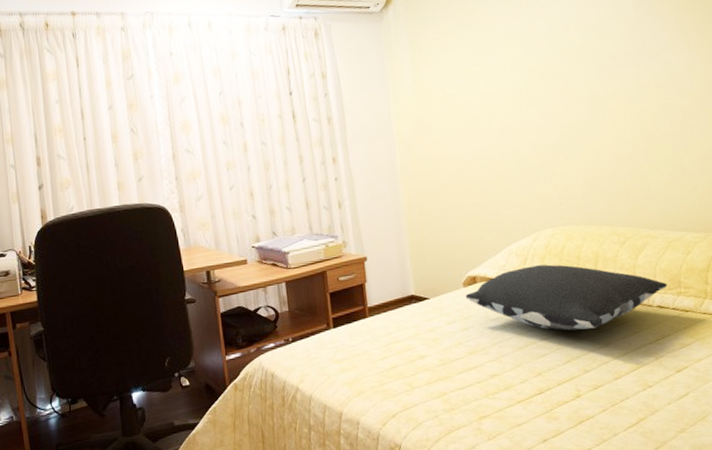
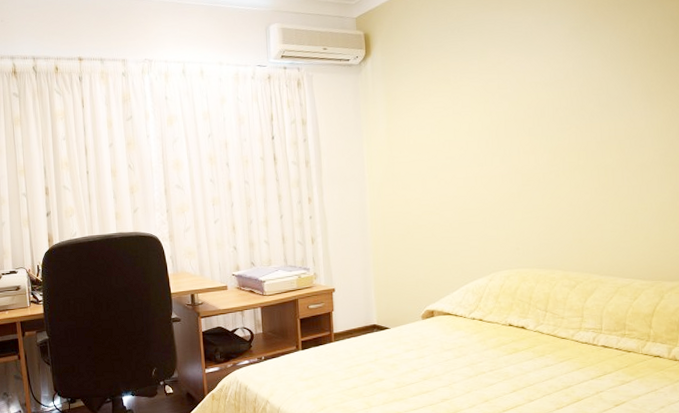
pillow: present [465,264,668,331] -> none [423,303,613,364]

